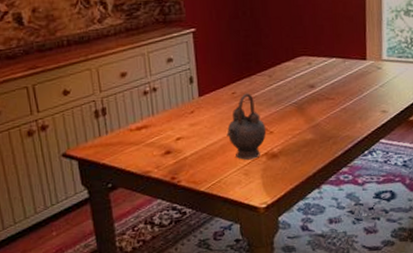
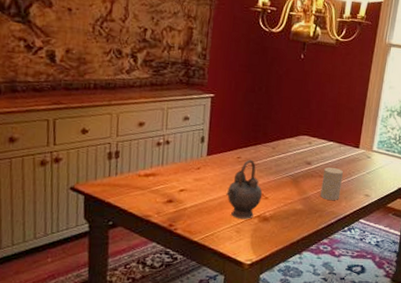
cup: none [330,86,354,123] -> present [320,167,344,200]

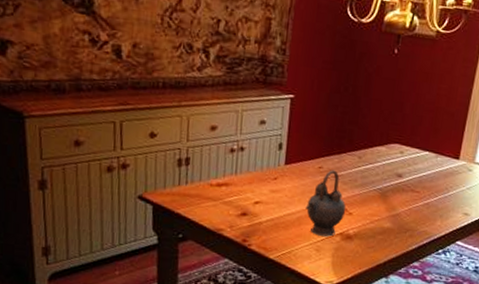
cup: present [320,167,344,200] -> none [412,181,440,219]

